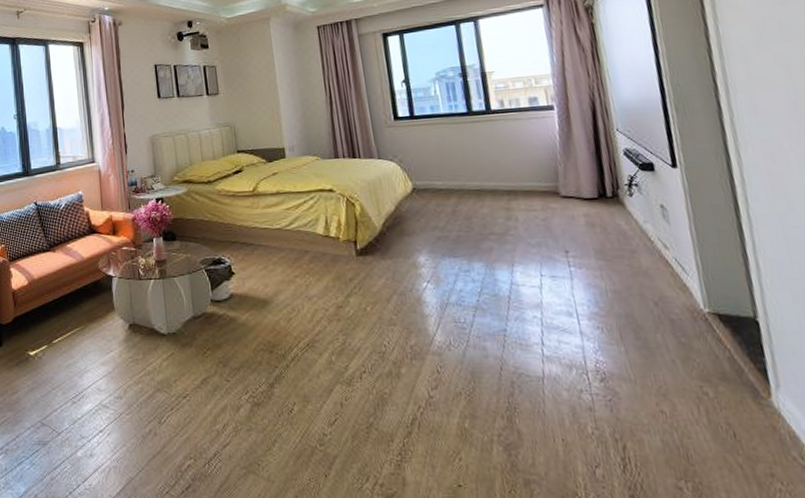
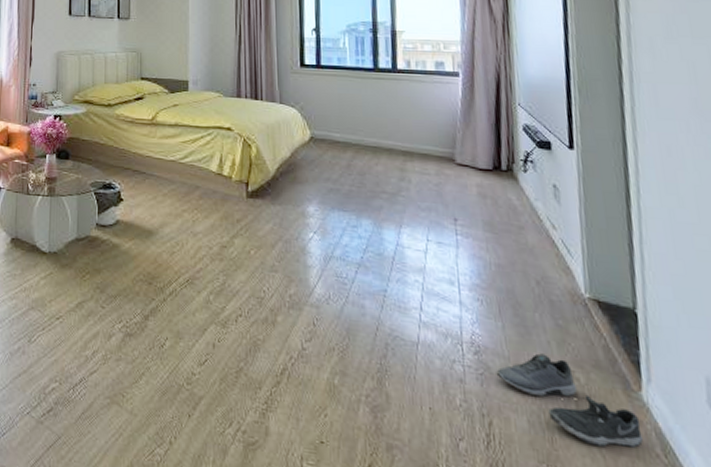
athletic shoe: none [624,373,708,416] -> present [496,353,578,397]
athletic shoe: none [680,407,778,457] -> present [548,394,643,448]

